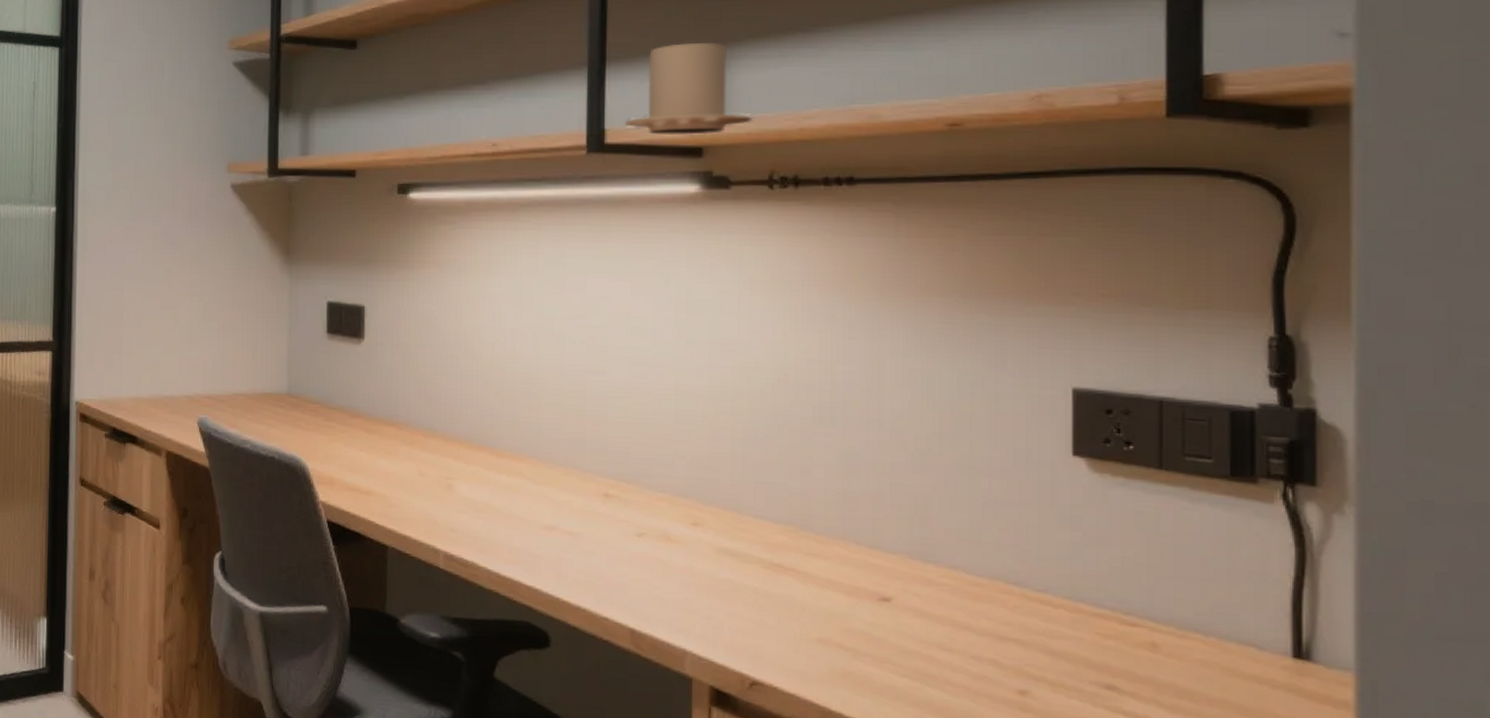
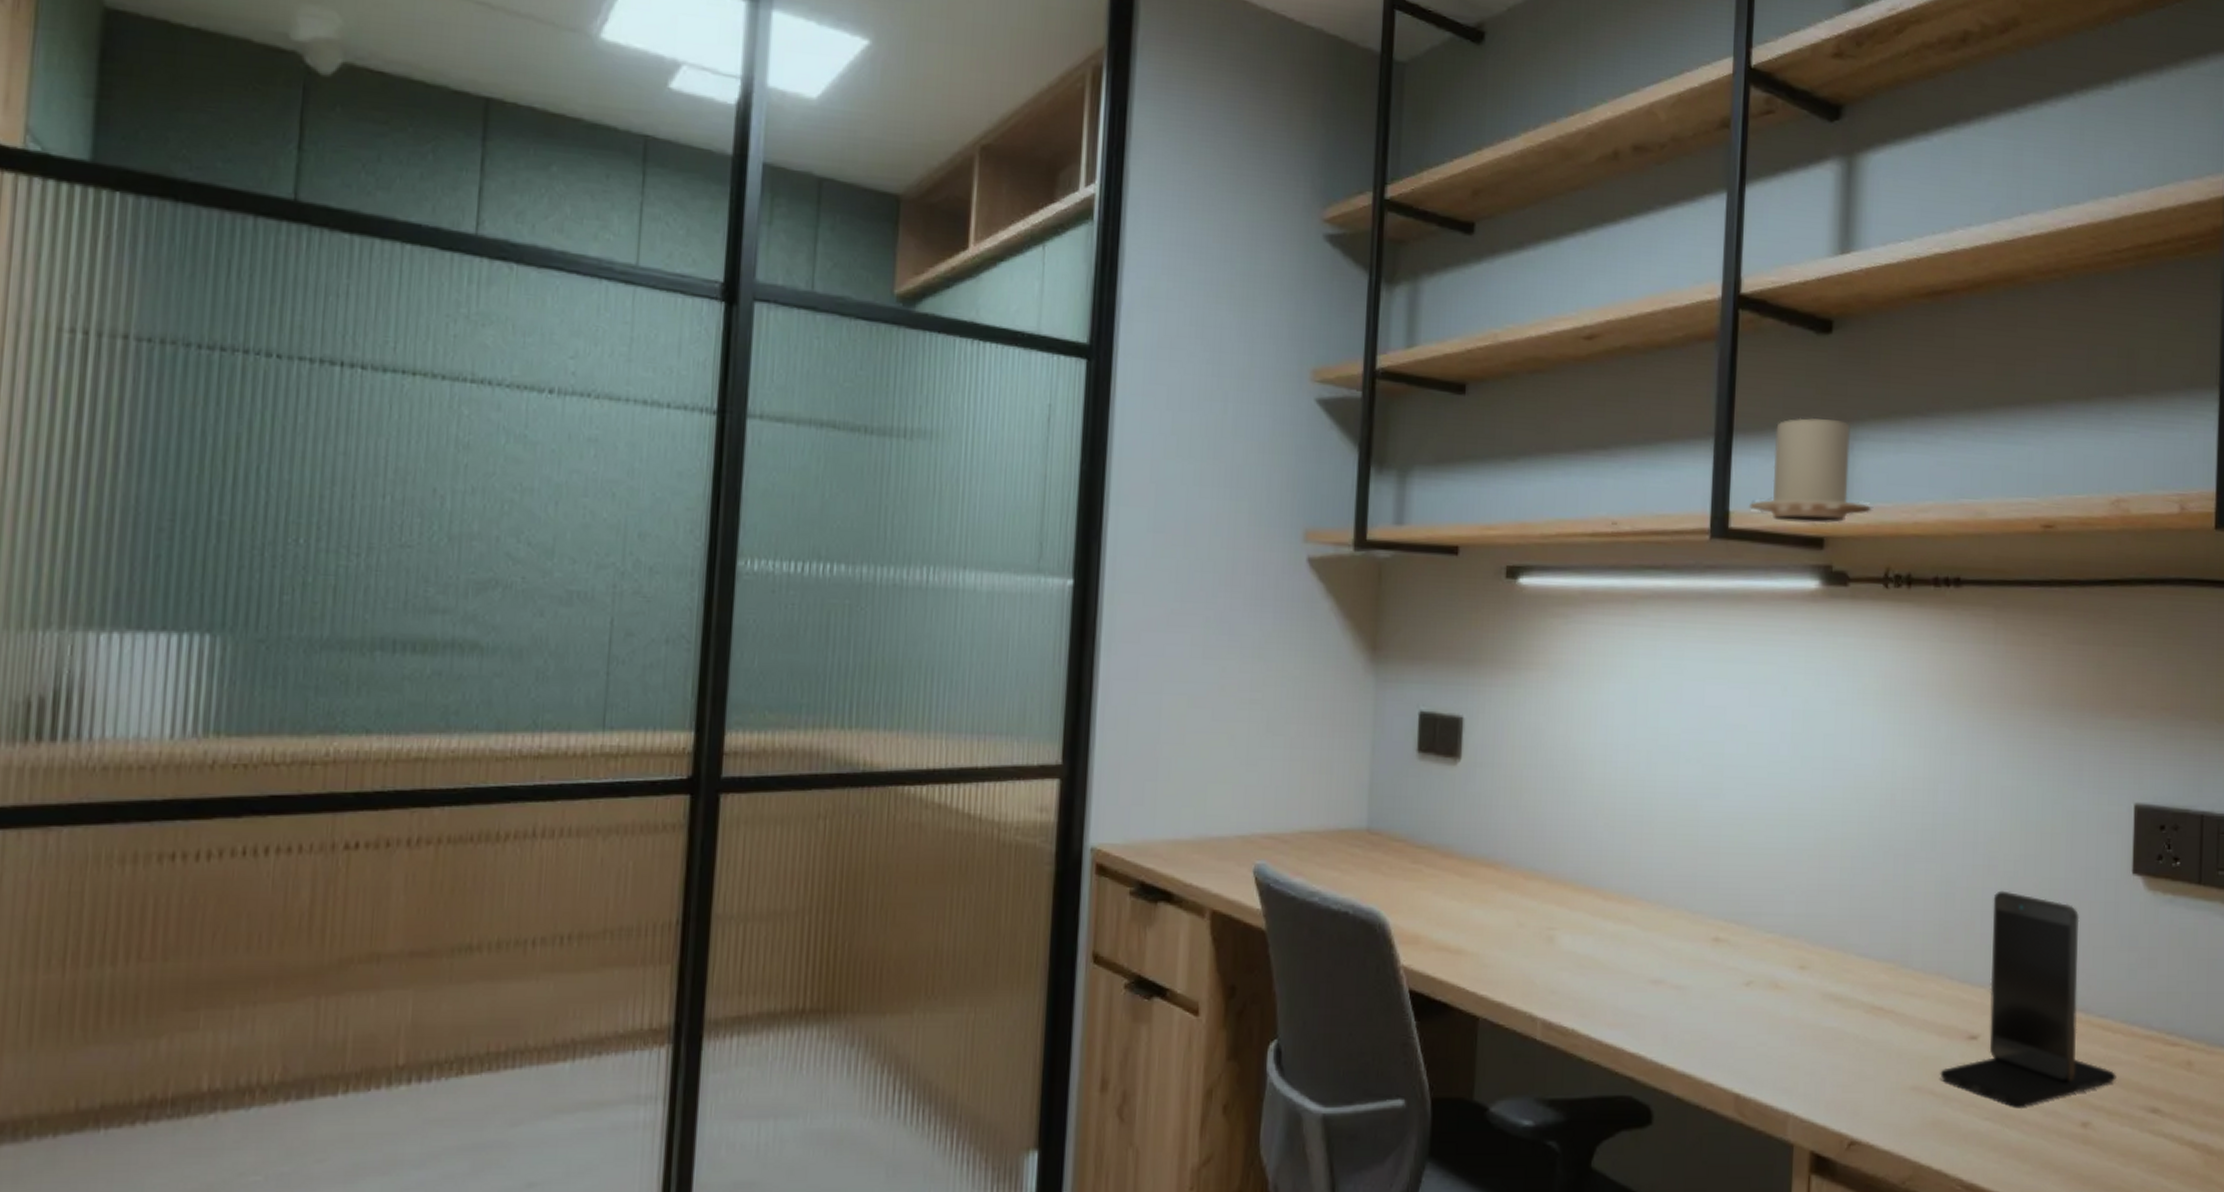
phone stand: none [848,465,1060,669] -> present [1940,890,2116,1107]

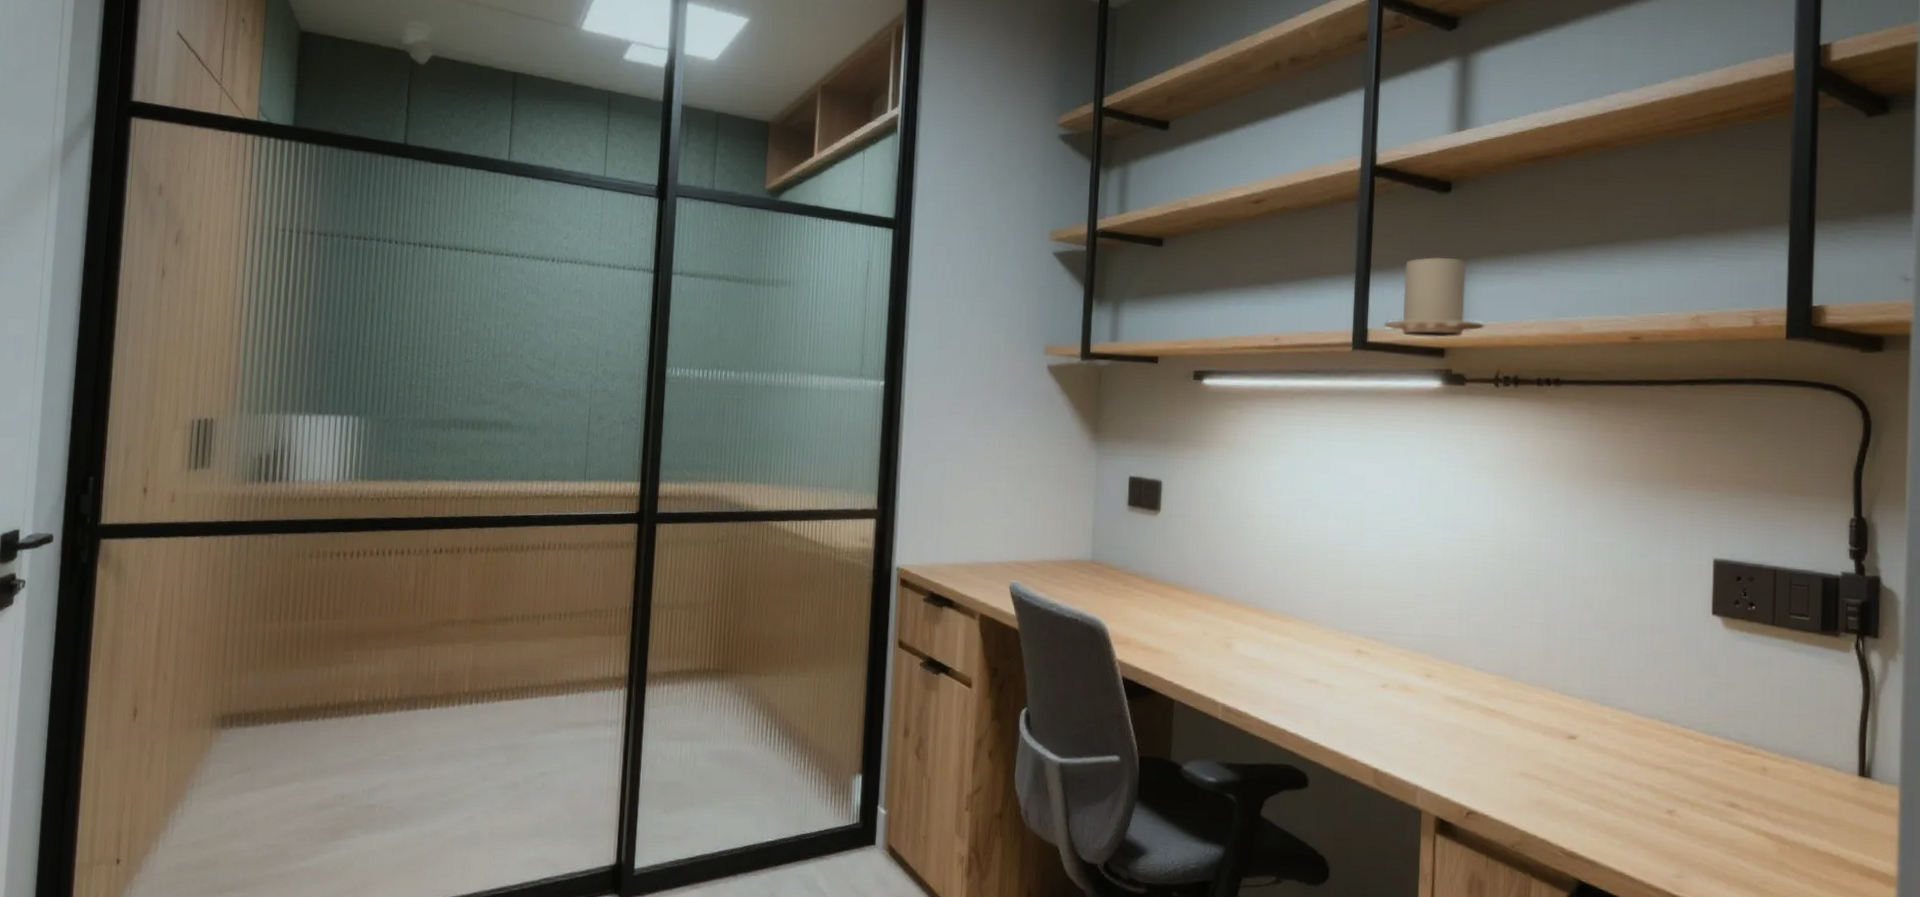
phone stand: present [1940,890,2116,1107] -> none [1544,623,1698,794]

